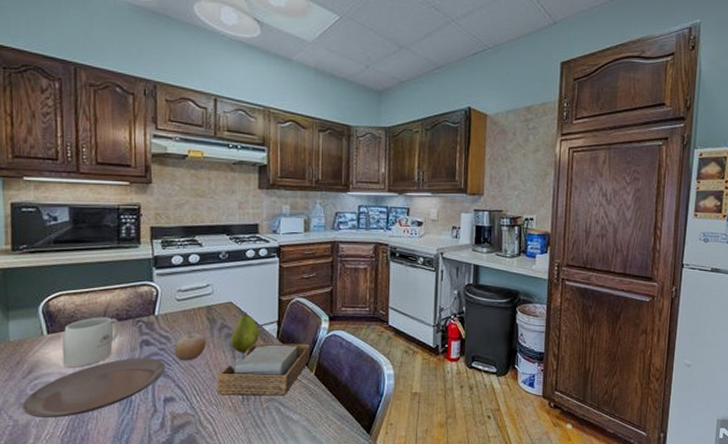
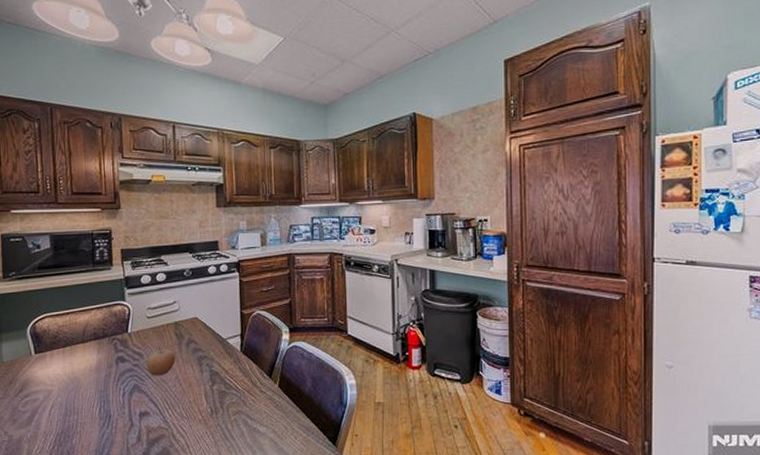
plate: present [21,358,166,417] -> none [15,374,140,433]
mug: present [62,317,121,367] -> none [47,336,98,385]
napkin holder: present [217,343,311,396] -> none [187,356,274,409]
fruit: present [231,312,260,353] -> none [198,326,225,367]

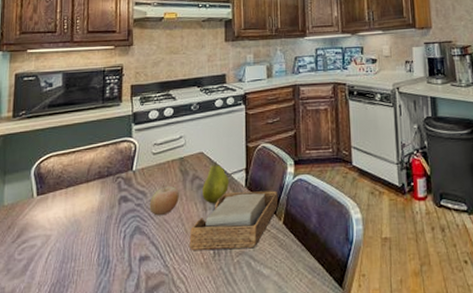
napkin holder: none [187,356,274,409] -> present [189,190,279,250]
fruit: none [198,326,225,367] -> present [202,161,230,204]

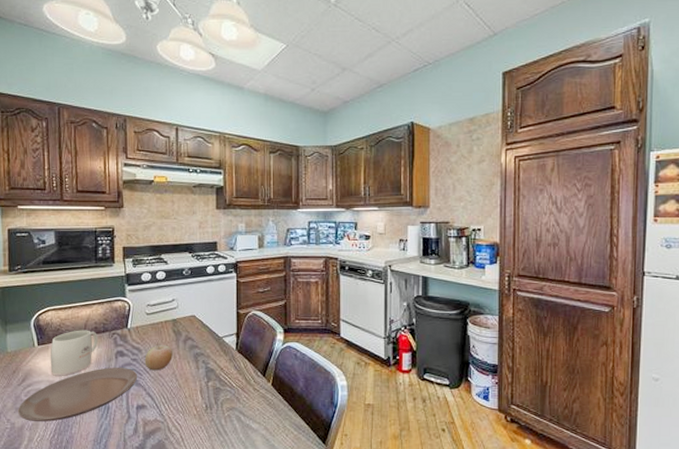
plate: none [9,215,142,284] -> present [17,367,138,422]
mug: none [48,175,102,229] -> present [50,330,99,376]
napkin holder: present [189,190,279,250] -> none [183,354,268,405]
fruit: present [202,161,230,204] -> none [195,324,221,364]

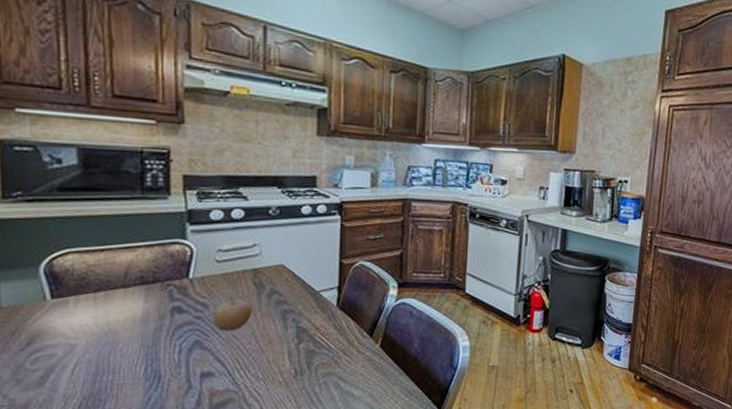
plate: present [17,367,138,422] -> none [19,327,203,396]
mug: present [50,330,99,376] -> none [70,279,146,338]

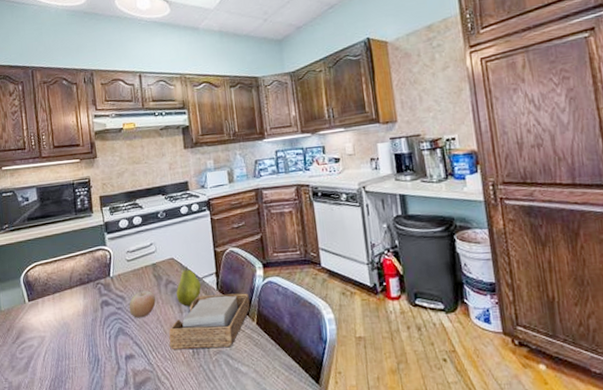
napkin holder: none [265,311,376,370] -> present [169,293,250,349]
fruit: none [282,276,317,322] -> present [176,266,202,307]

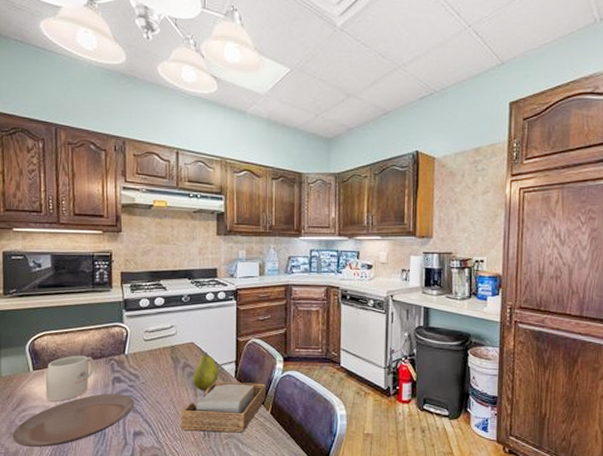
plate: none [13,317,124,379] -> present [11,394,135,447]
mug: none [40,282,84,331] -> present [45,355,95,402]
fruit: present [129,290,156,318] -> none [142,370,171,398]

